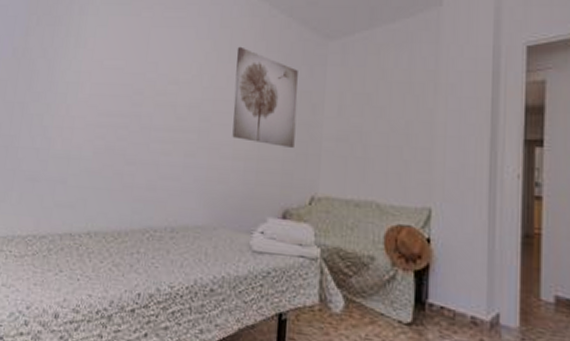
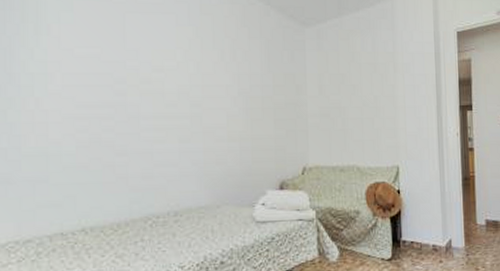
wall art: present [232,46,298,148] -> none [220,33,284,126]

